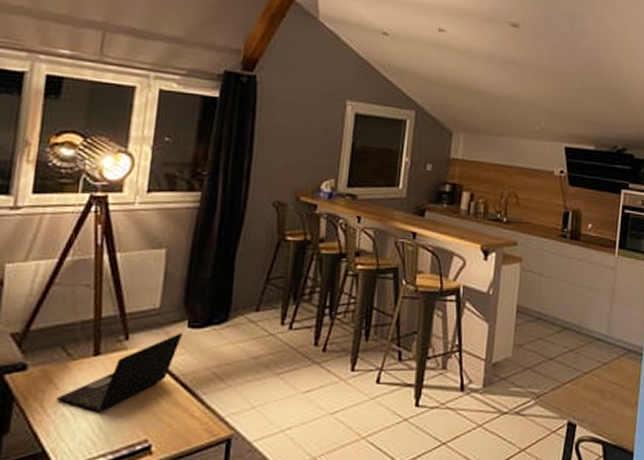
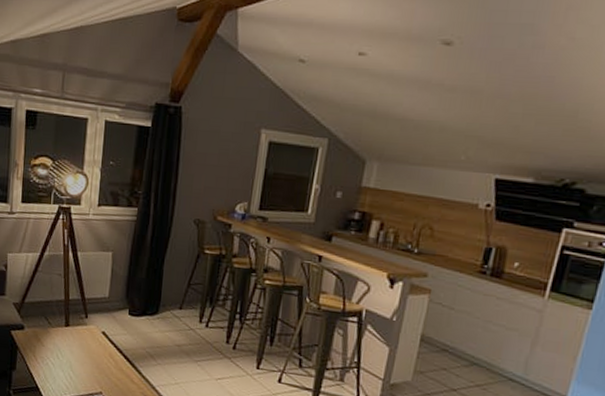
laptop: present [55,332,183,413] -> none [42,317,126,367]

